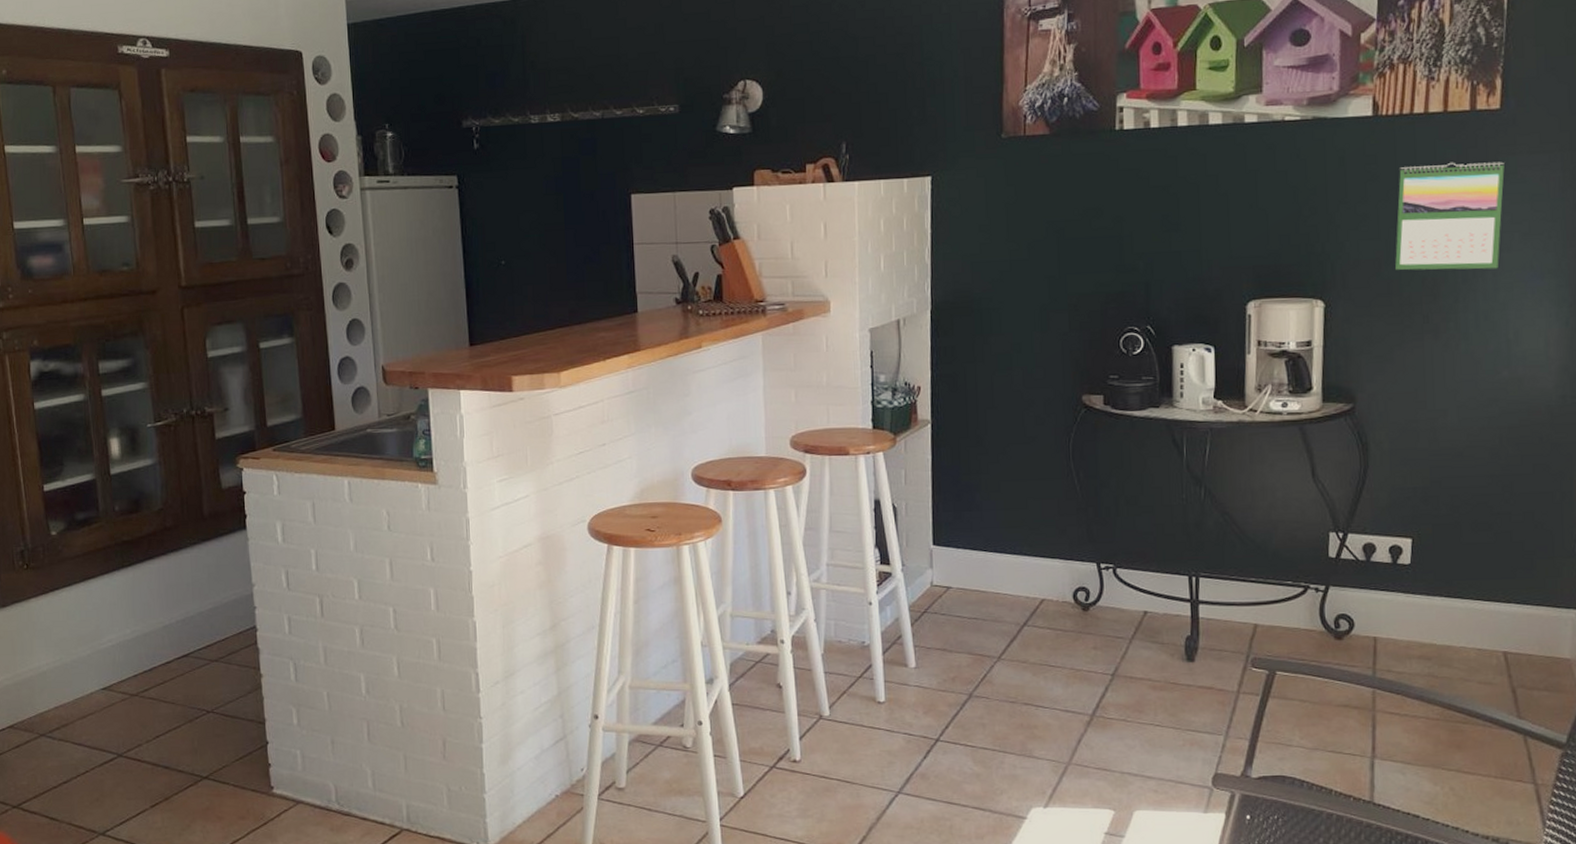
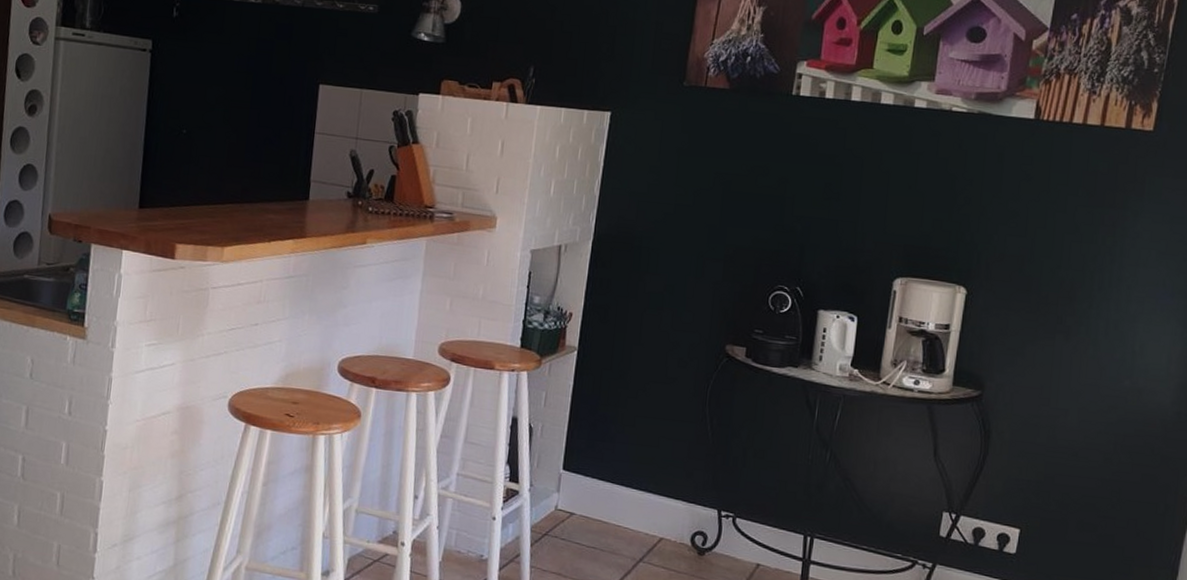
calendar: present [1395,162,1505,271] -> none [1037,172,1151,282]

